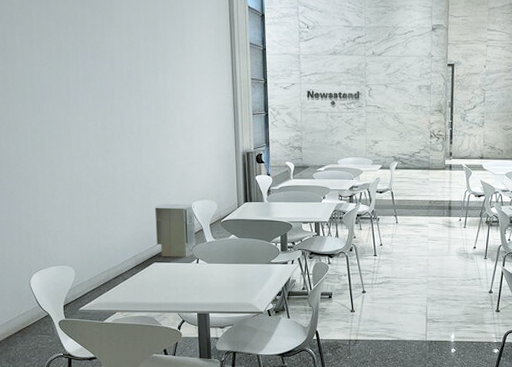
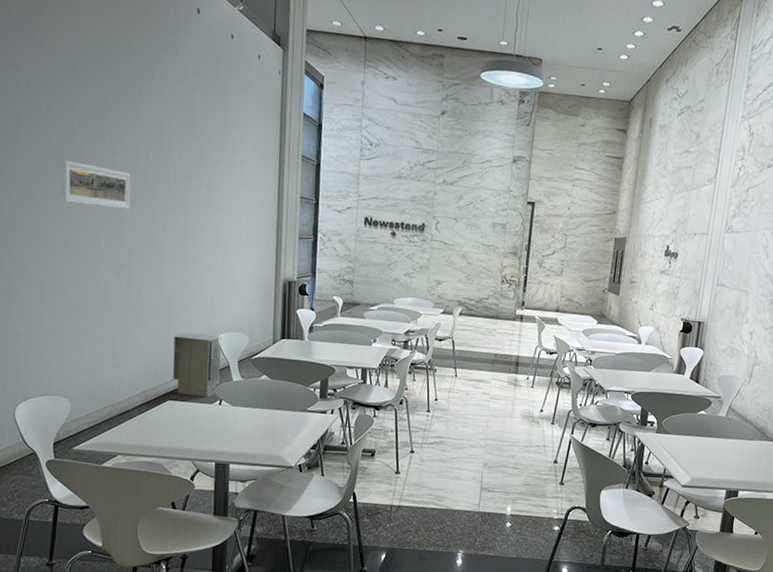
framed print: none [52,66,111,103] -> present [61,159,131,210]

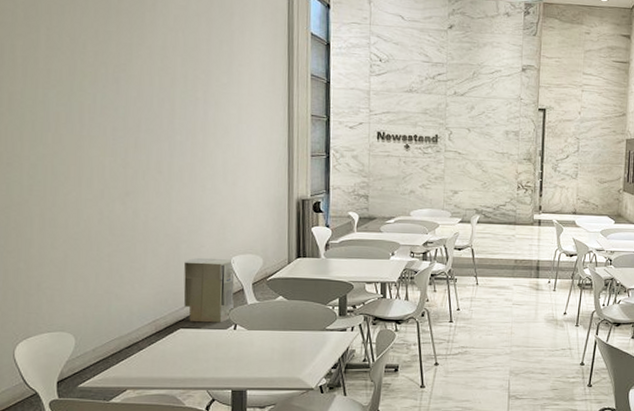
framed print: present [61,159,131,210] -> none [61,89,136,137]

